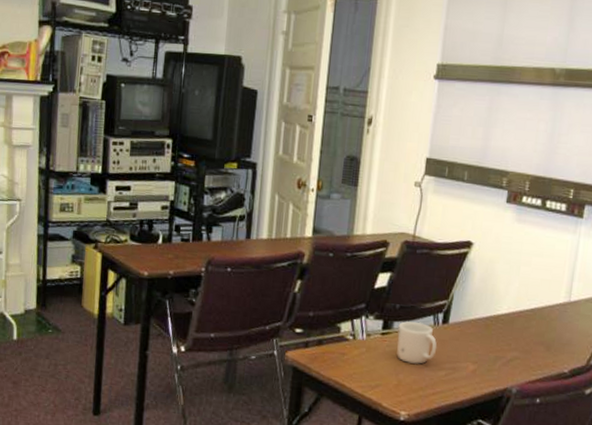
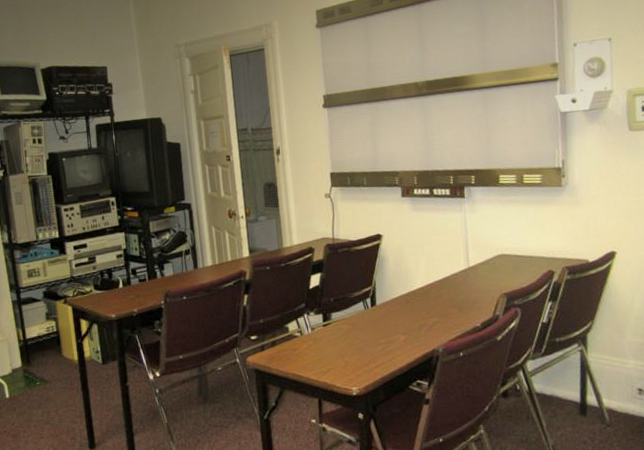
mug: present [396,321,438,364] -> none [336,309,371,346]

